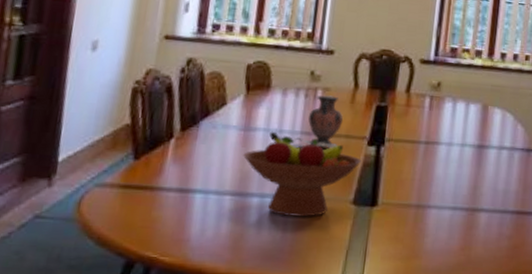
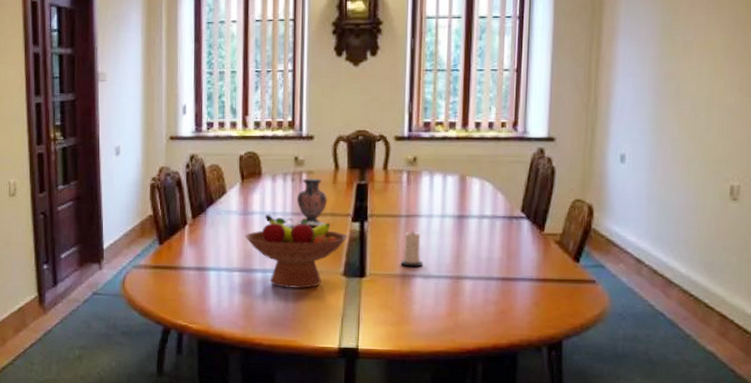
candle: none [415,158,440,198] -> present [400,230,423,267]

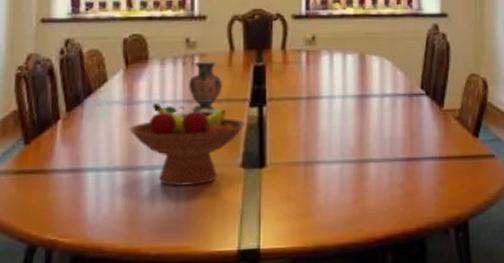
candle: present [400,230,423,267] -> none [302,113,326,153]

